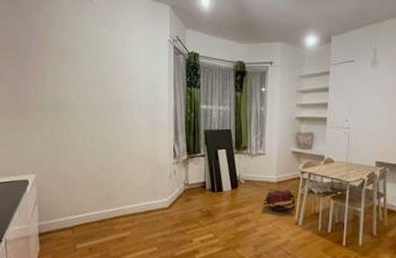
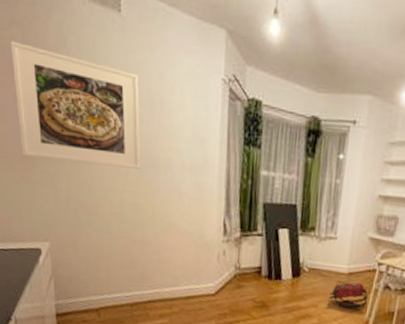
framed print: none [11,26,107,111] -> present [10,41,141,169]

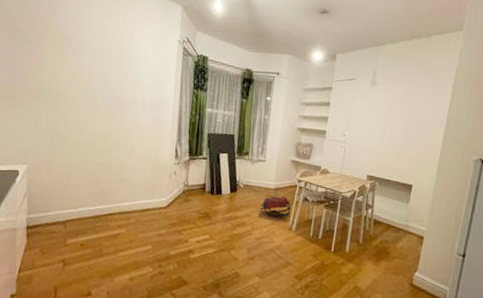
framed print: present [10,41,141,169] -> none [10,7,113,106]

